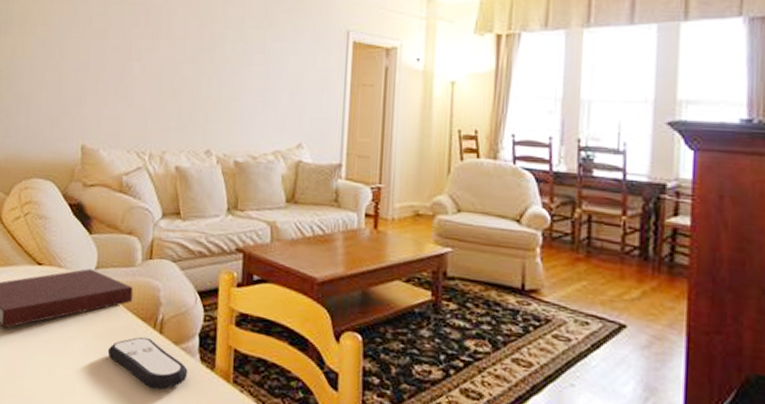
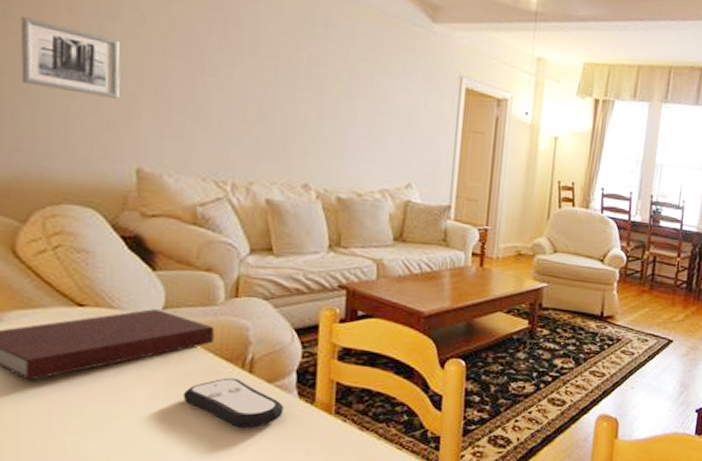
wall art: none [12,33,74,89] -> present [20,16,120,99]

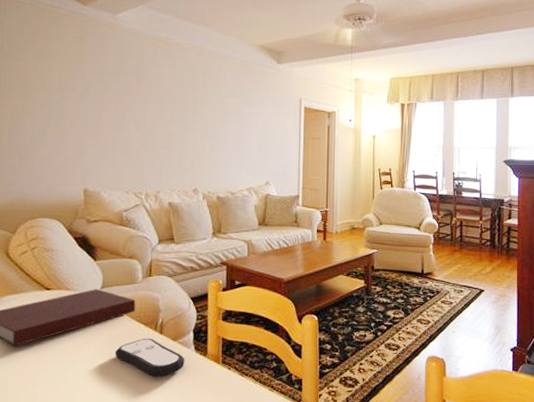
wall art: present [20,16,120,99] -> none [14,95,74,142]

